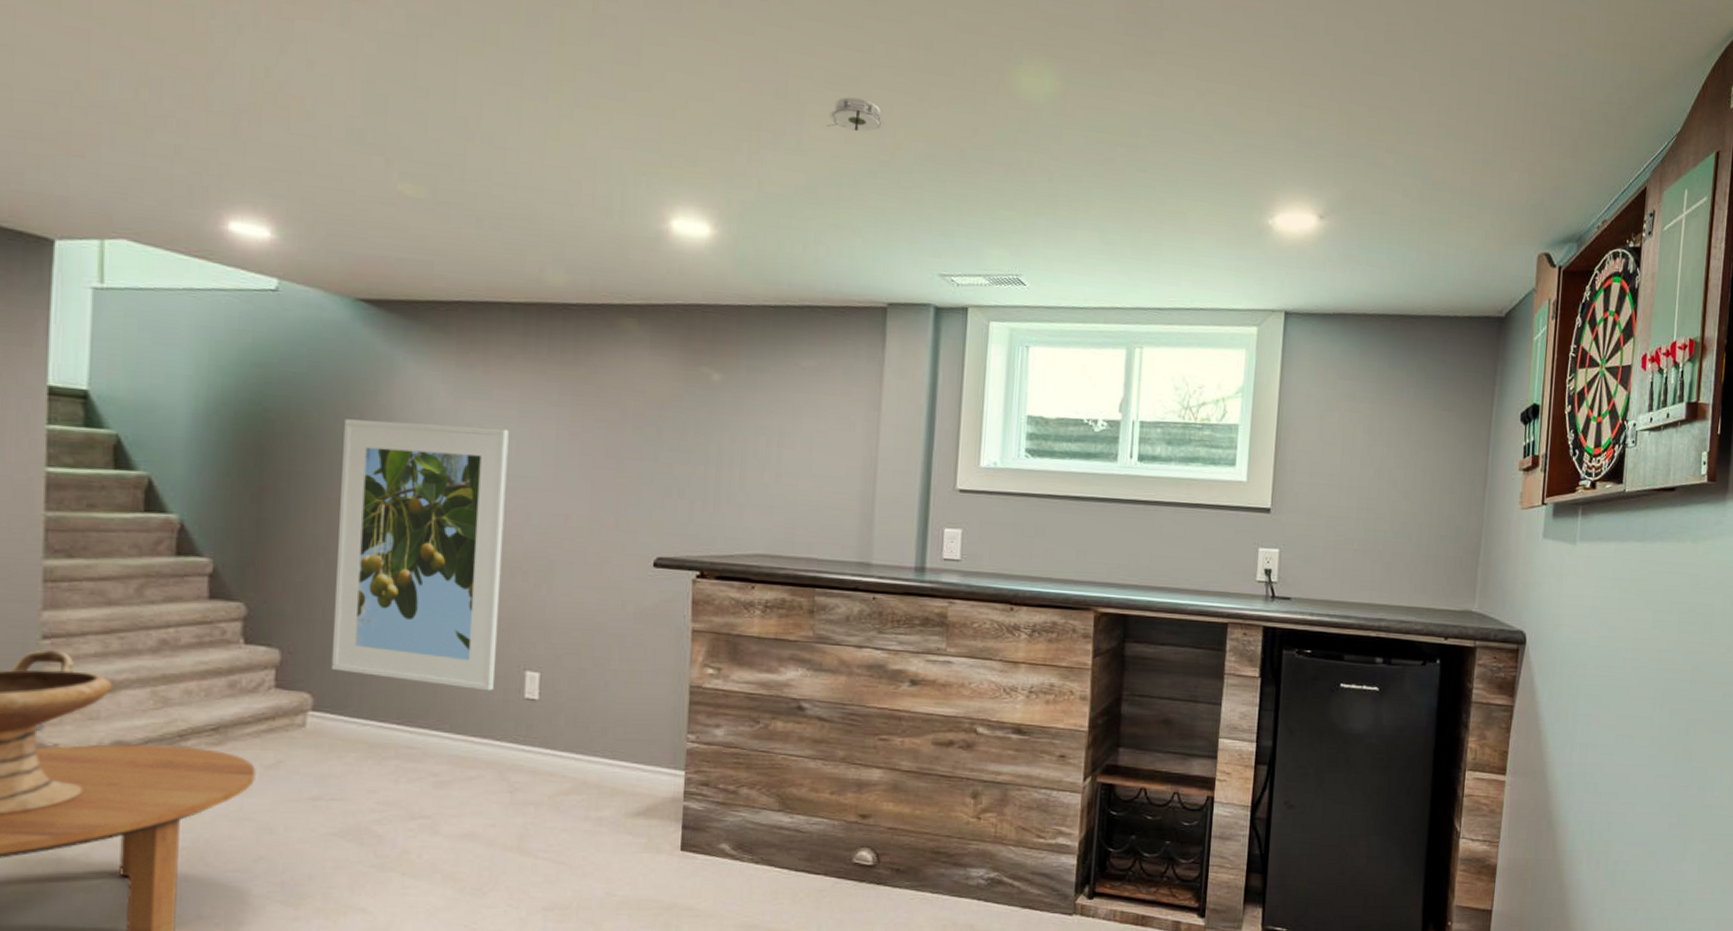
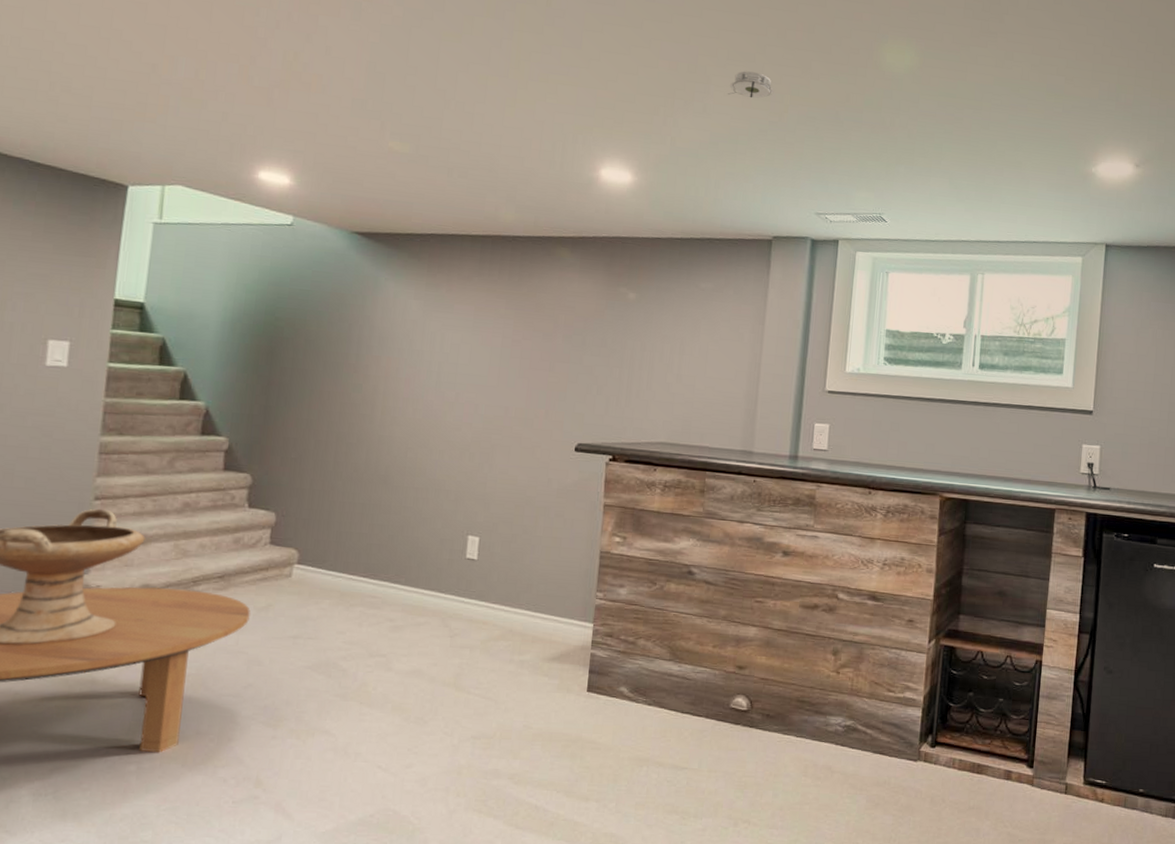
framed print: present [331,419,509,691] -> none [314,327,465,552]

